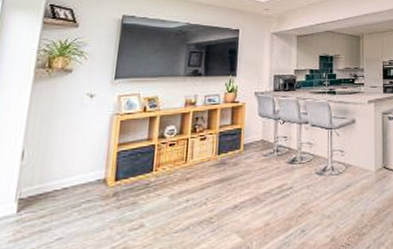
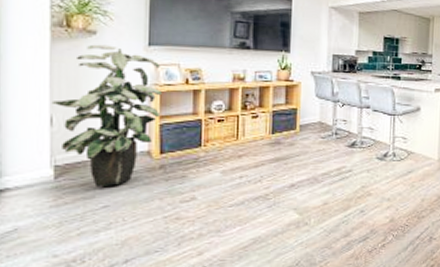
indoor plant: none [25,81,123,218] -> present [51,44,162,186]

